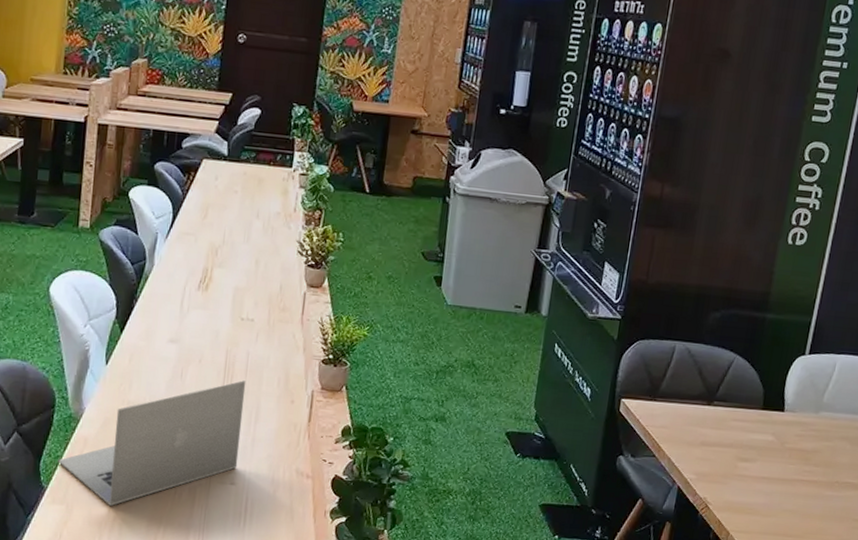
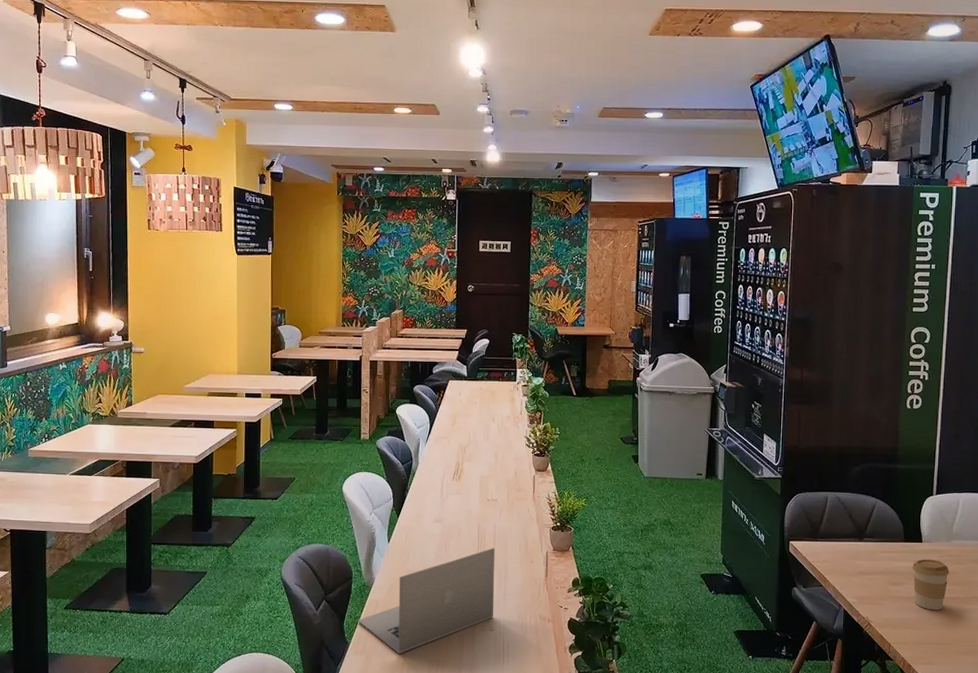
coffee cup: none [765,432,812,495] -> present [912,559,949,610]

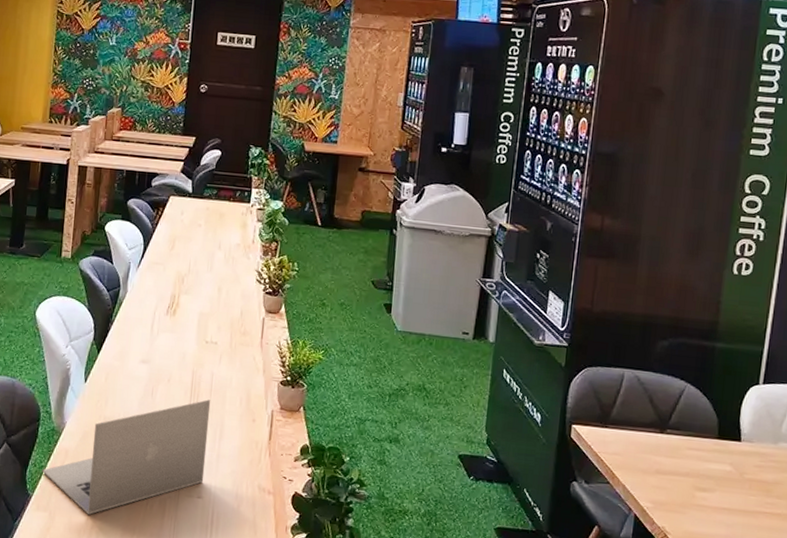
coffee cup: present [912,559,949,610] -> none [725,462,773,528]

